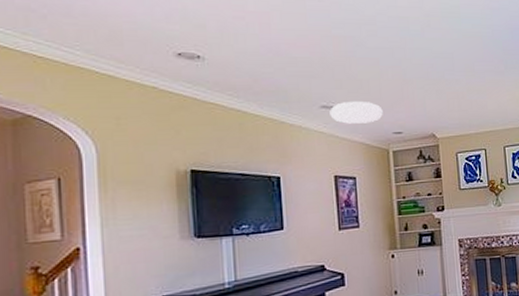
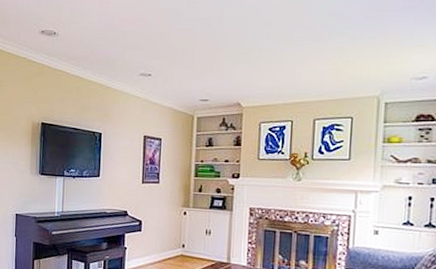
ceiling light: present [330,100,383,124] -> none [146,69,193,90]

